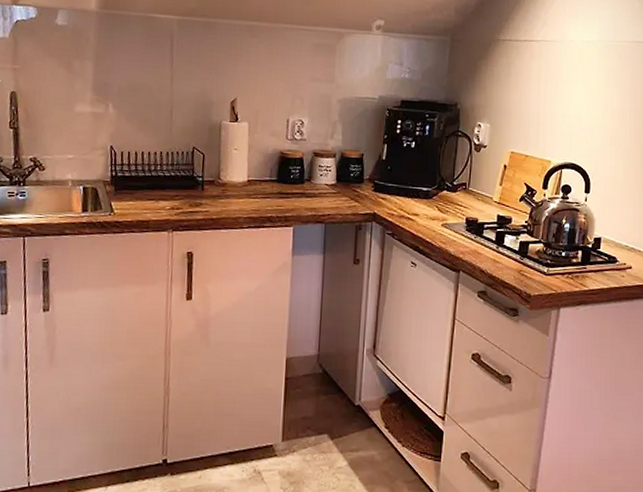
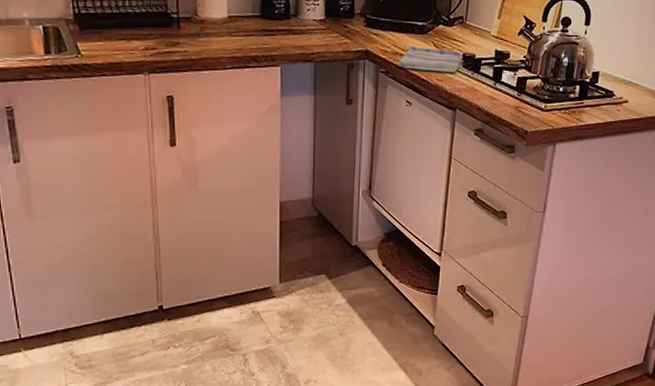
dish towel: none [403,210,465,236] -> present [397,46,462,73]

